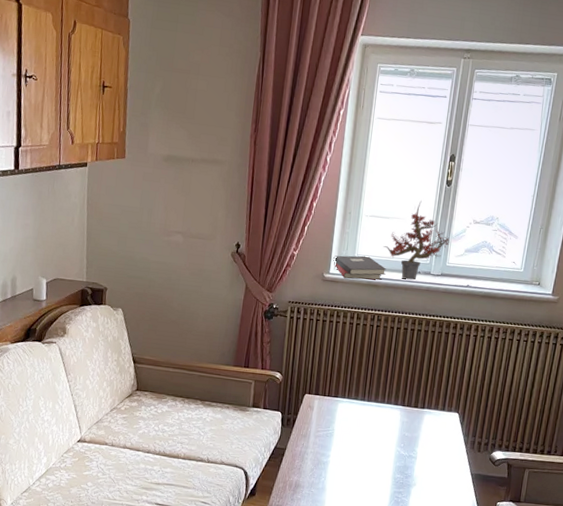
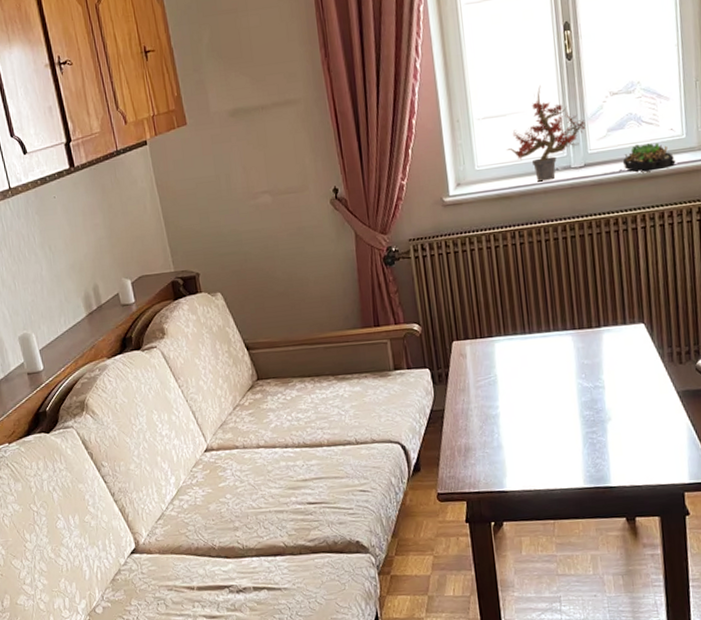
hardback book: present [333,255,387,281] -> none [450,165,517,198]
succulent plant: none [470,268,511,293] -> present [622,142,676,172]

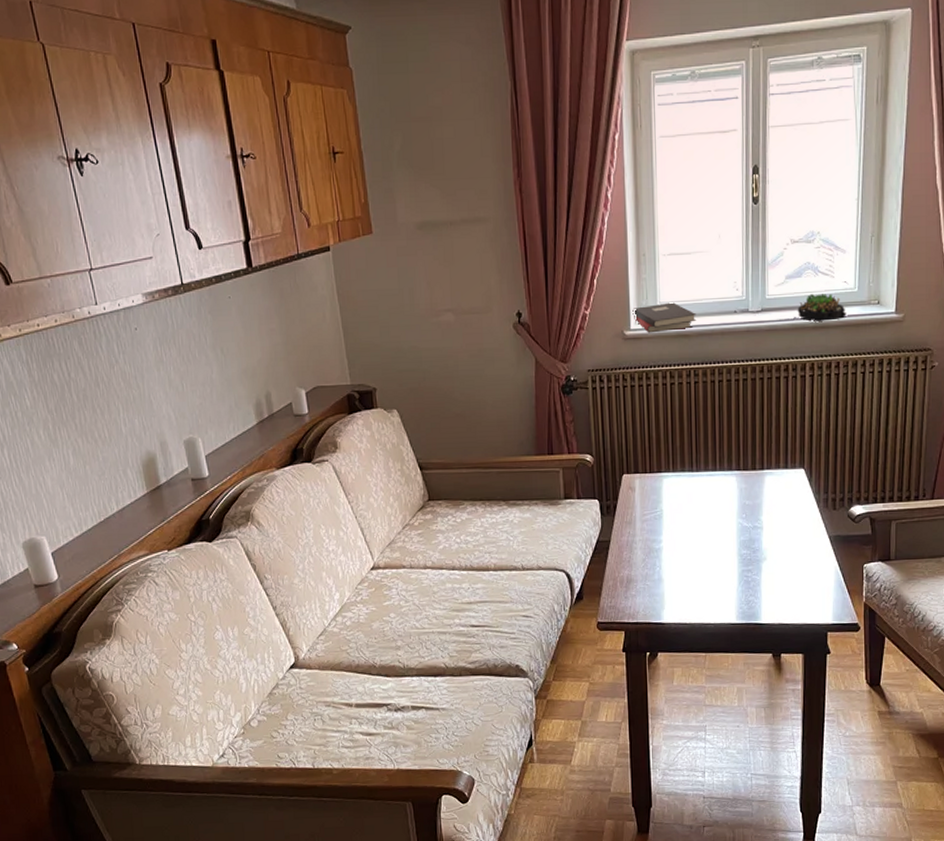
hardback book: none [450,165,517,198] -> present [632,302,697,333]
potted plant: present [506,86,586,182] -> none [688,227,766,323]

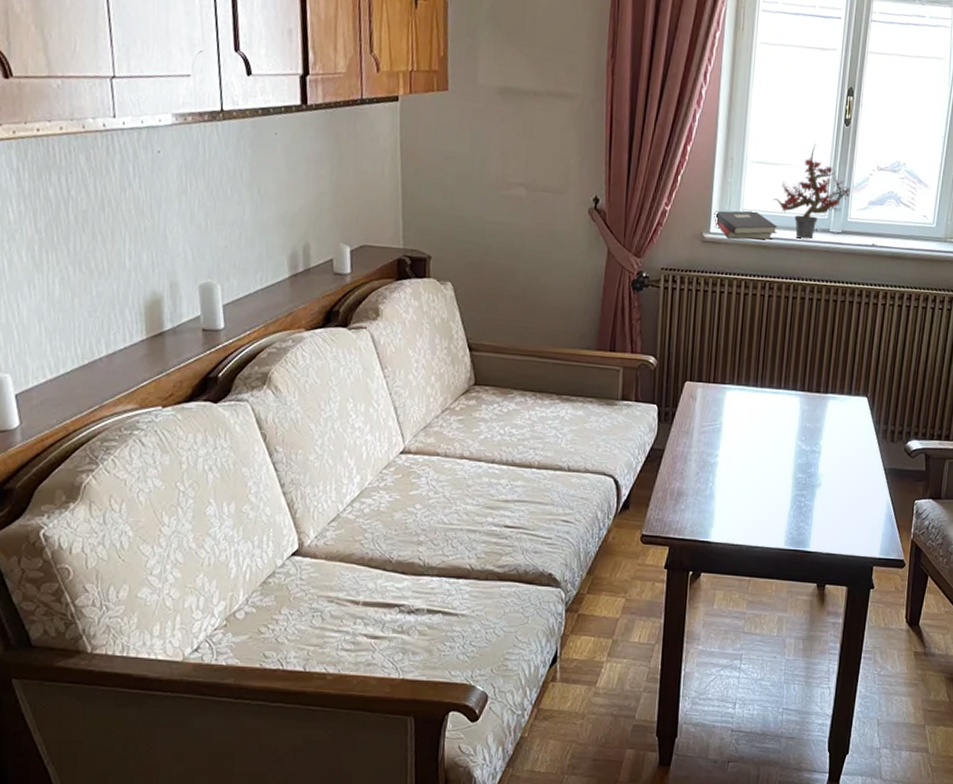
potted plant: none [688,227,766,323] -> present [772,144,851,240]
succulent plant: present [797,293,846,321] -> none [876,223,923,252]

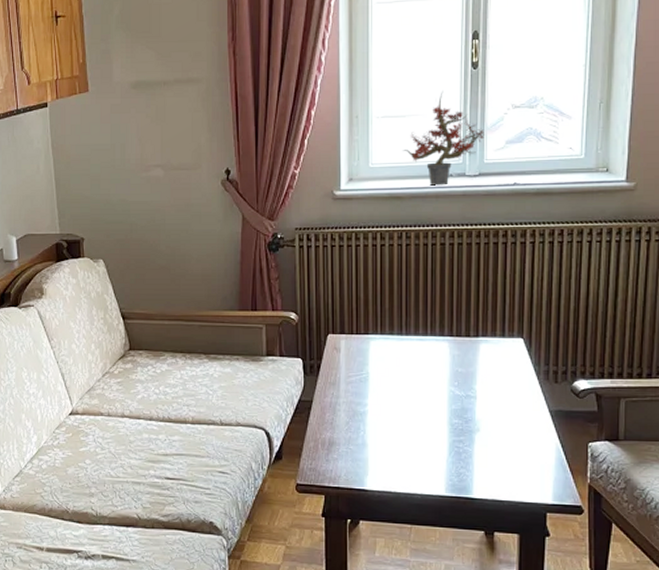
hardback book: present [714,210,778,241] -> none [343,164,410,194]

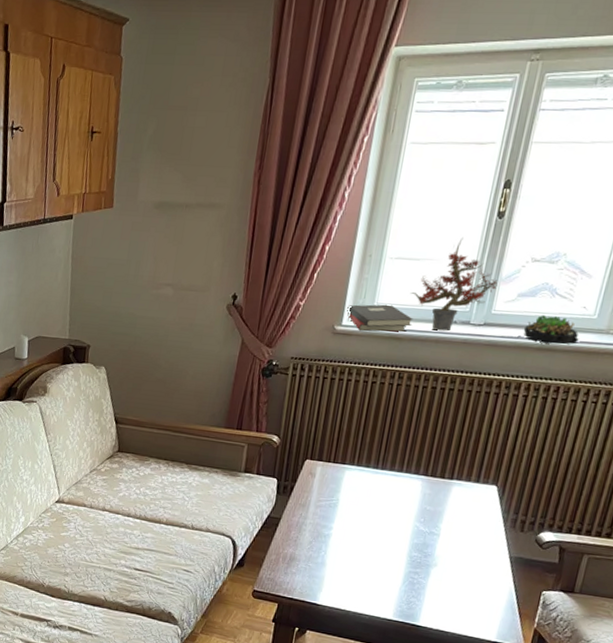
hardback book: none [343,164,410,194] -> present [347,304,413,333]
succulent plant: none [517,160,572,187] -> present [523,315,579,345]

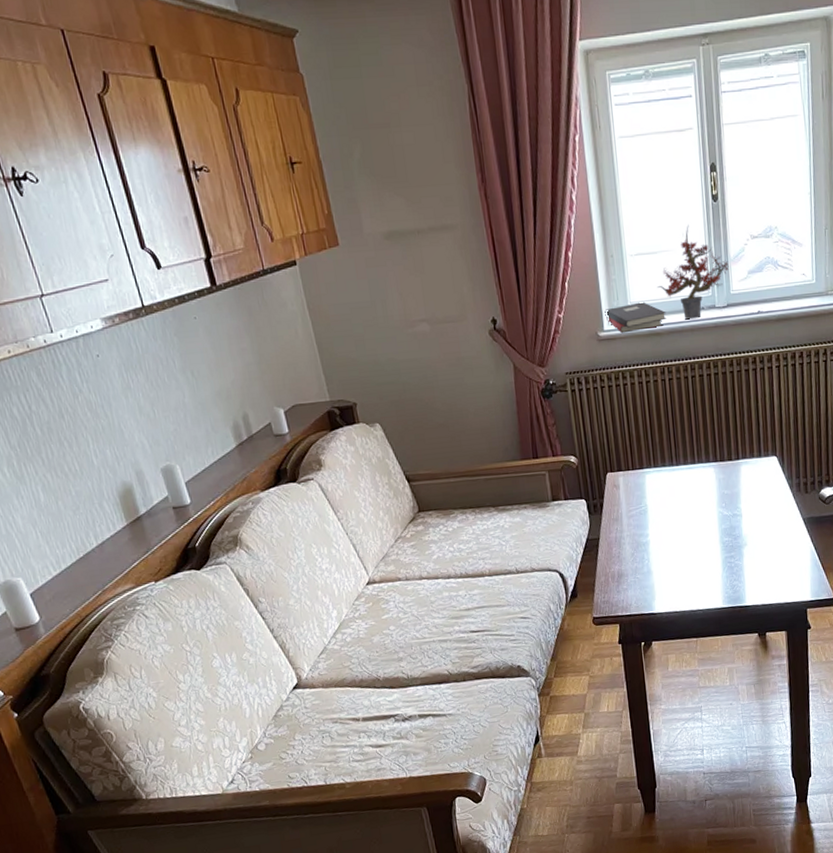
succulent plant: present [523,315,579,345] -> none [760,286,806,314]

